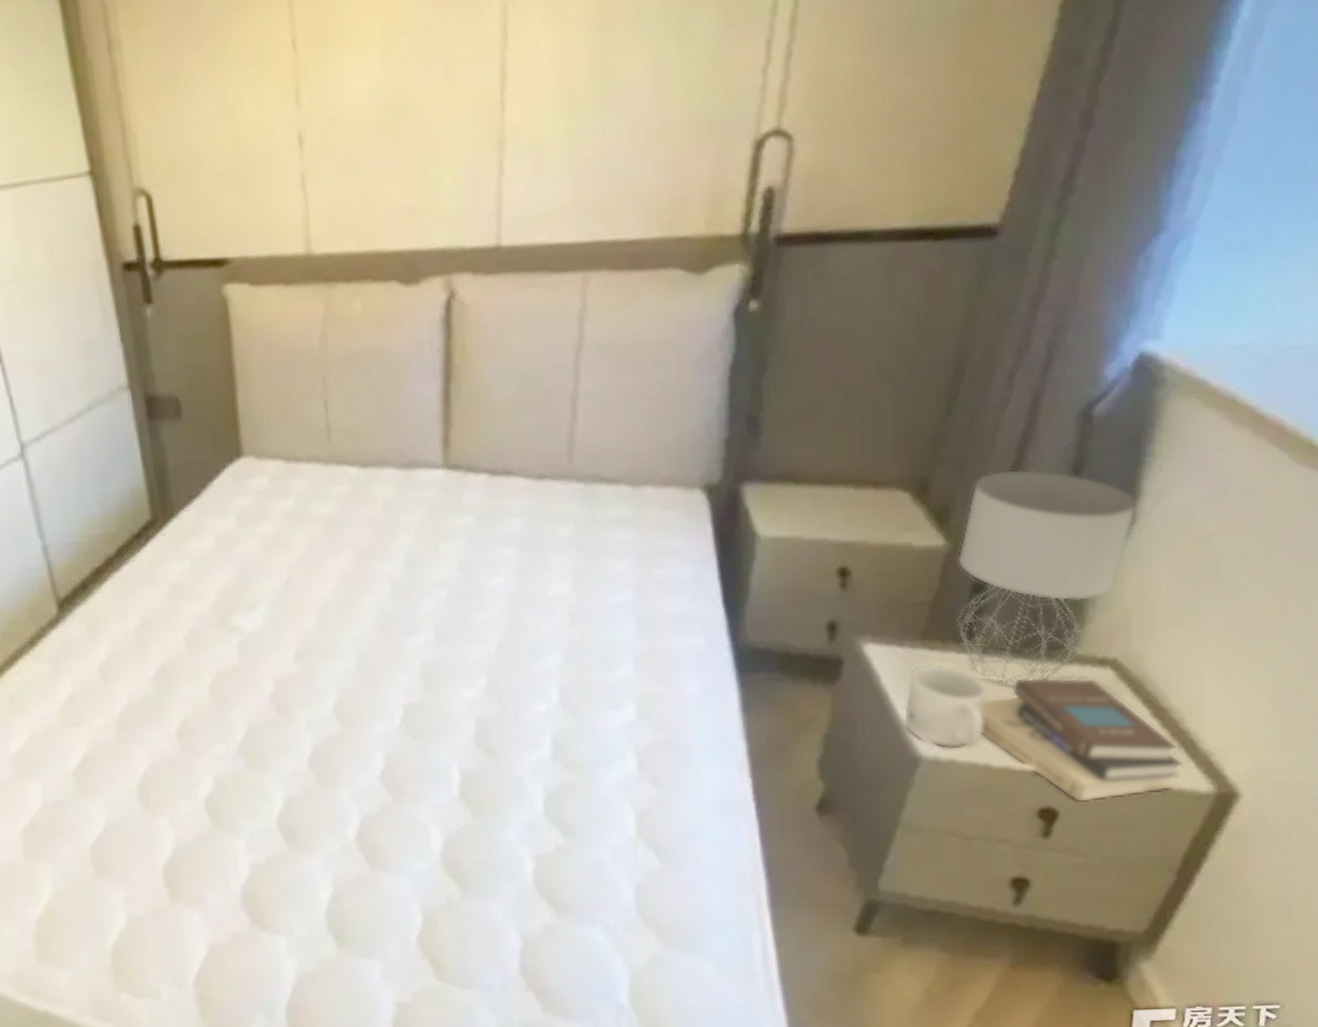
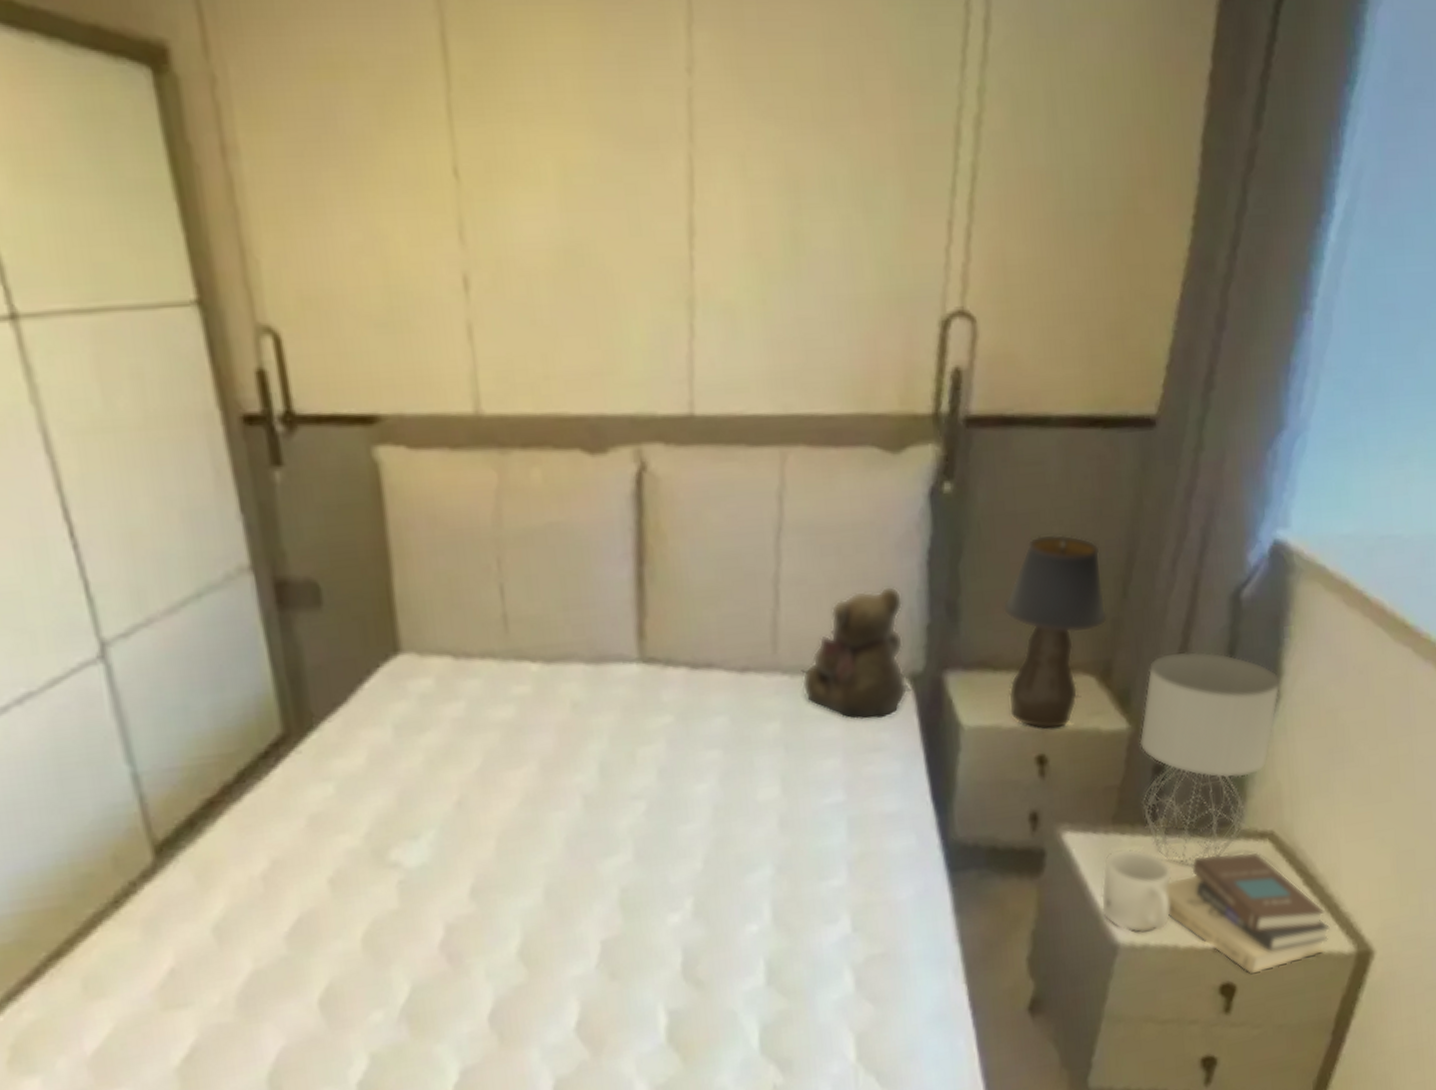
teddy bear: none [596,401,703,527] -> present [802,585,908,721]
table lamp: none [808,349,927,544] -> present [1002,534,1107,731]

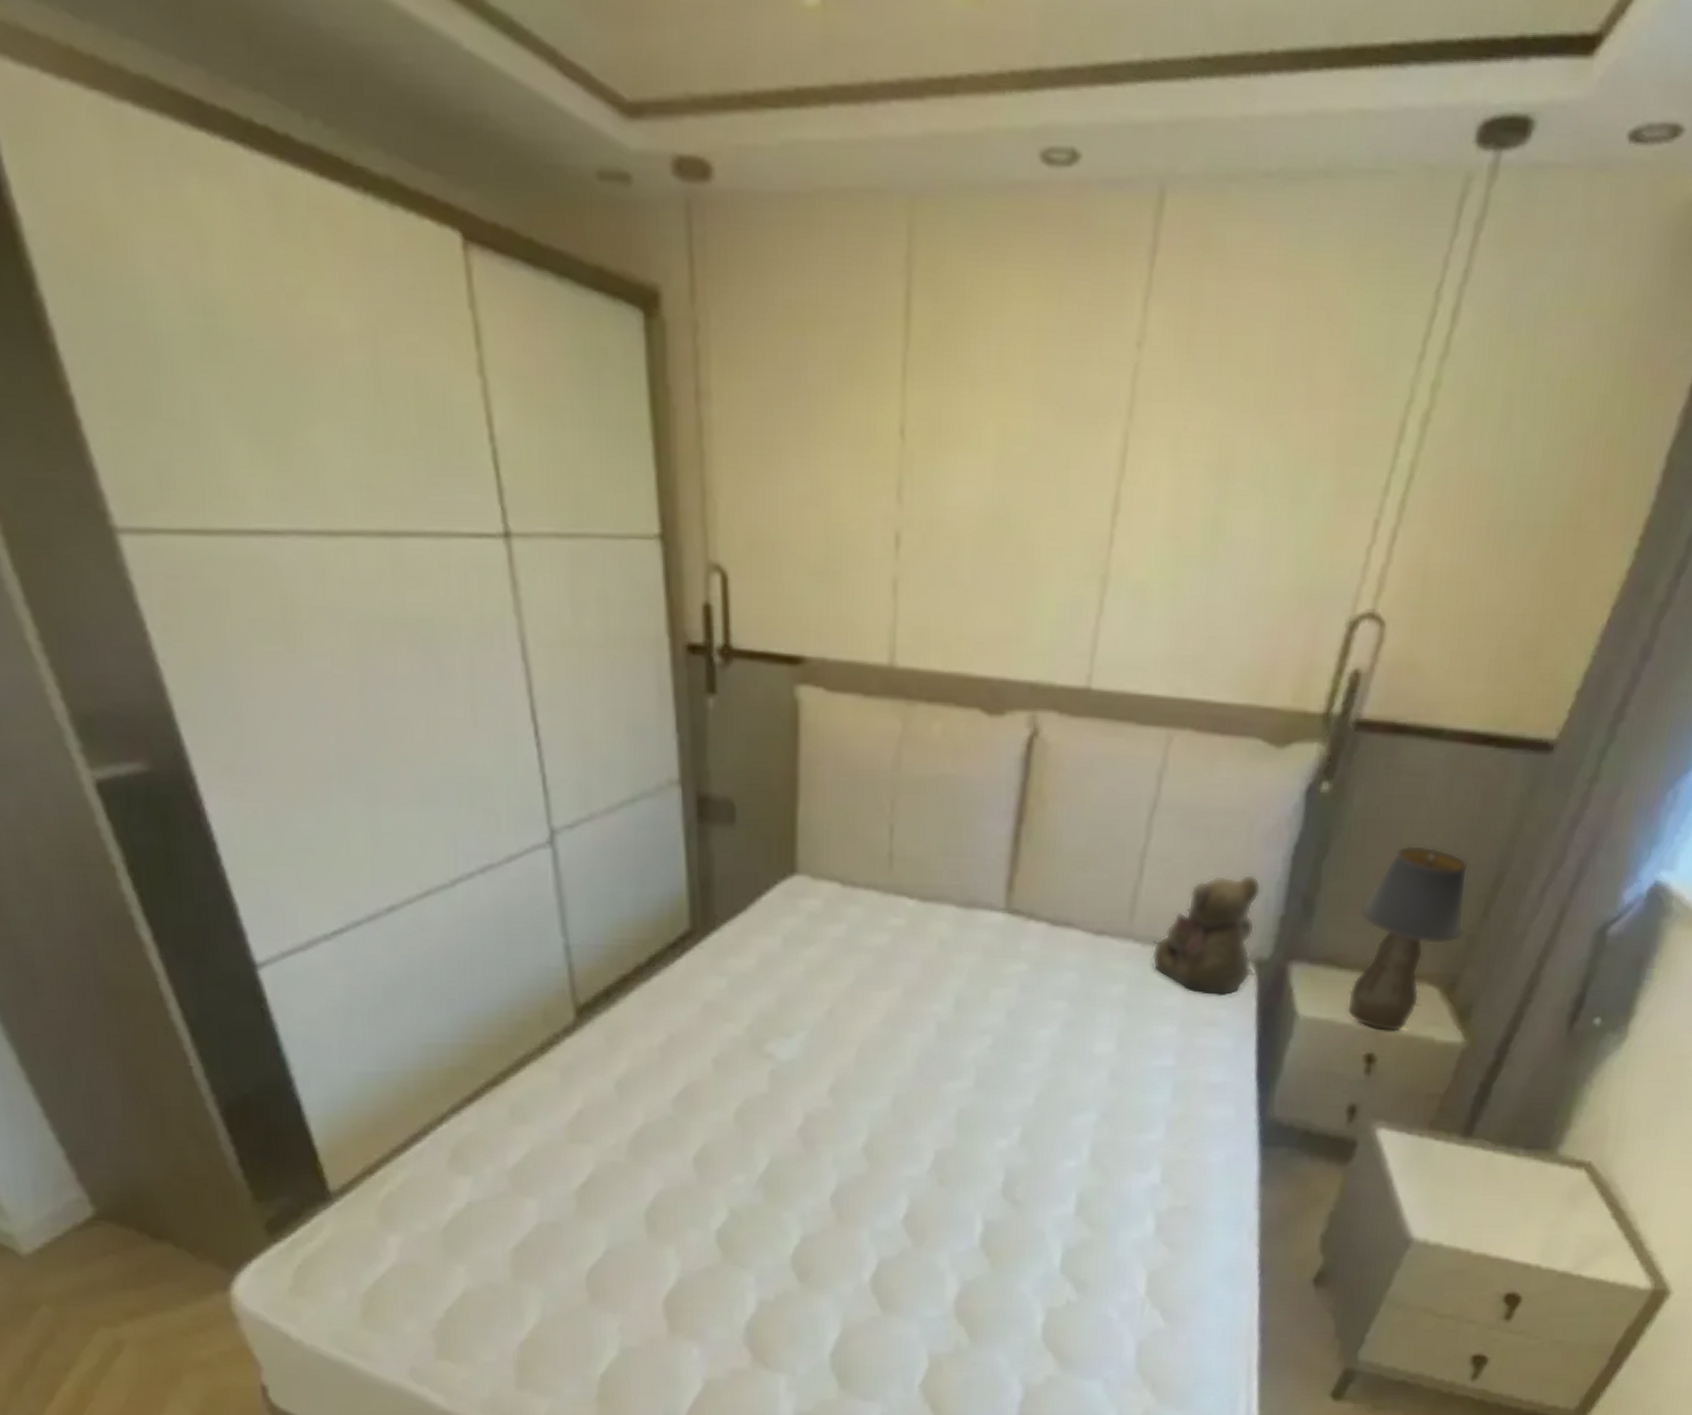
mug: present [1100,848,1172,933] -> none [1401,1152,1480,1234]
table lamp: present [1139,651,1280,868] -> none [1462,977,1631,1182]
books: present [1166,851,1330,976] -> none [1467,1173,1630,1291]

